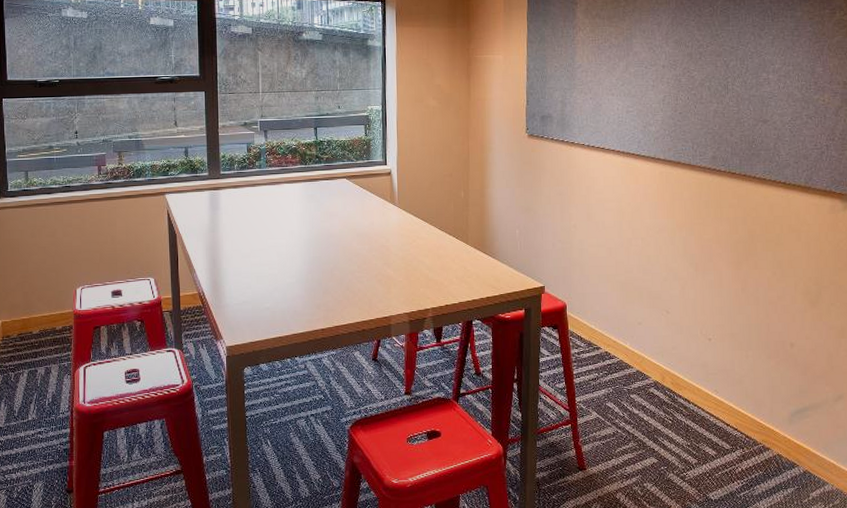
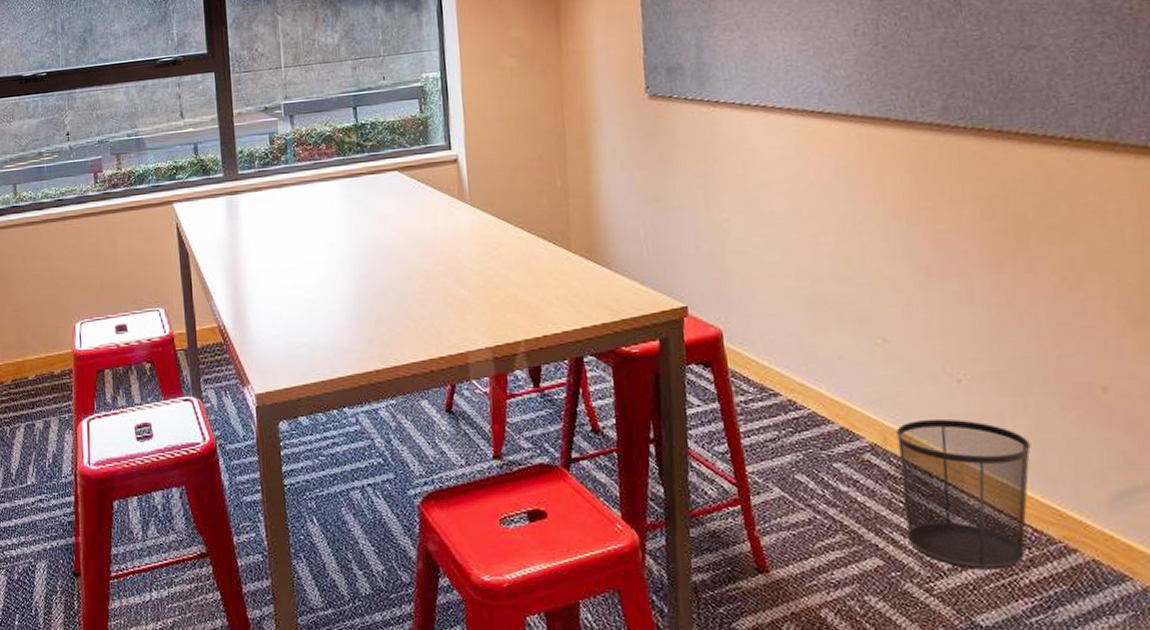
waste bin: none [671,364,748,463] -> present [896,418,1031,570]

